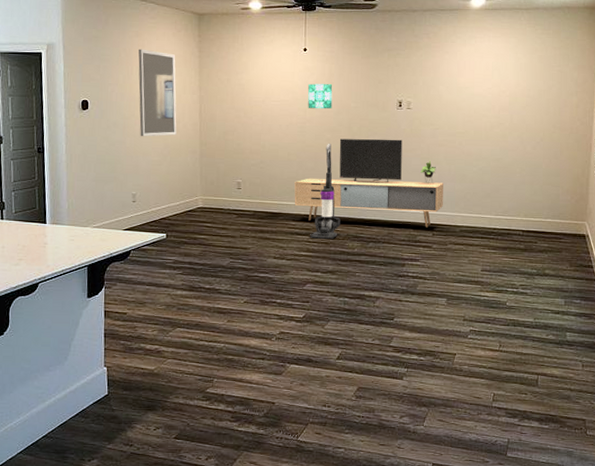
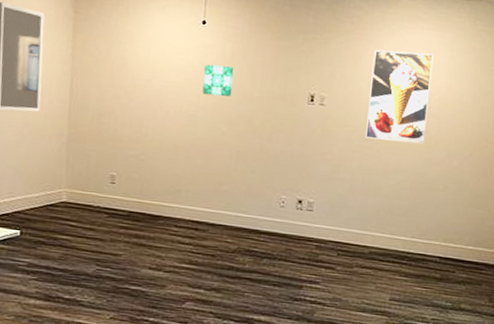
media console: present [294,139,443,228] -> none [178,133,355,246]
vacuum cleaner: present [310,143,341,239] -> none [194,137,232,251]
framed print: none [449,57,502,135] -> present [365,49,434,144]

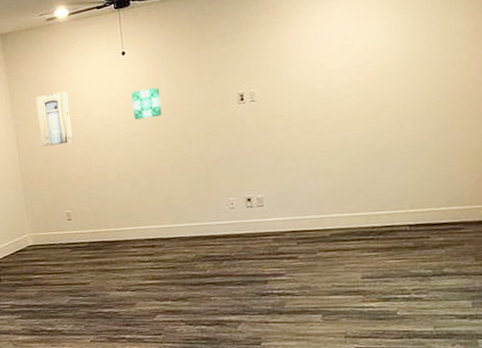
wall art: none [98,42,137,102] -> present [36,91,73,147]
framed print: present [365,49,434,144] -> none [297,21,369,123]

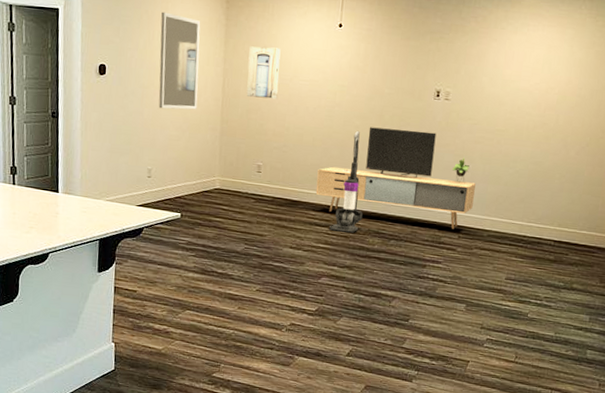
media console: none [130,138,307,245] -> present [315,127,476,230]
wall art: present [132,86,162,120] -> none [338,64,367,94]
vacuum cleaner: none [154,155,187,264] -> present [329,130,363,233]

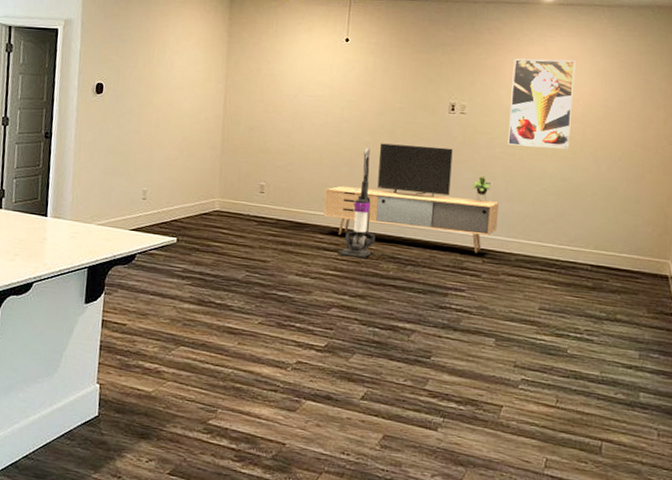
home mirror: present [158,11,201,110] -> none [156,30,203,128]
wall art: present [246,46,281,100] -> none [249,62,285,116]
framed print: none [487,46,555,135] -> present [508,58,576,149]

